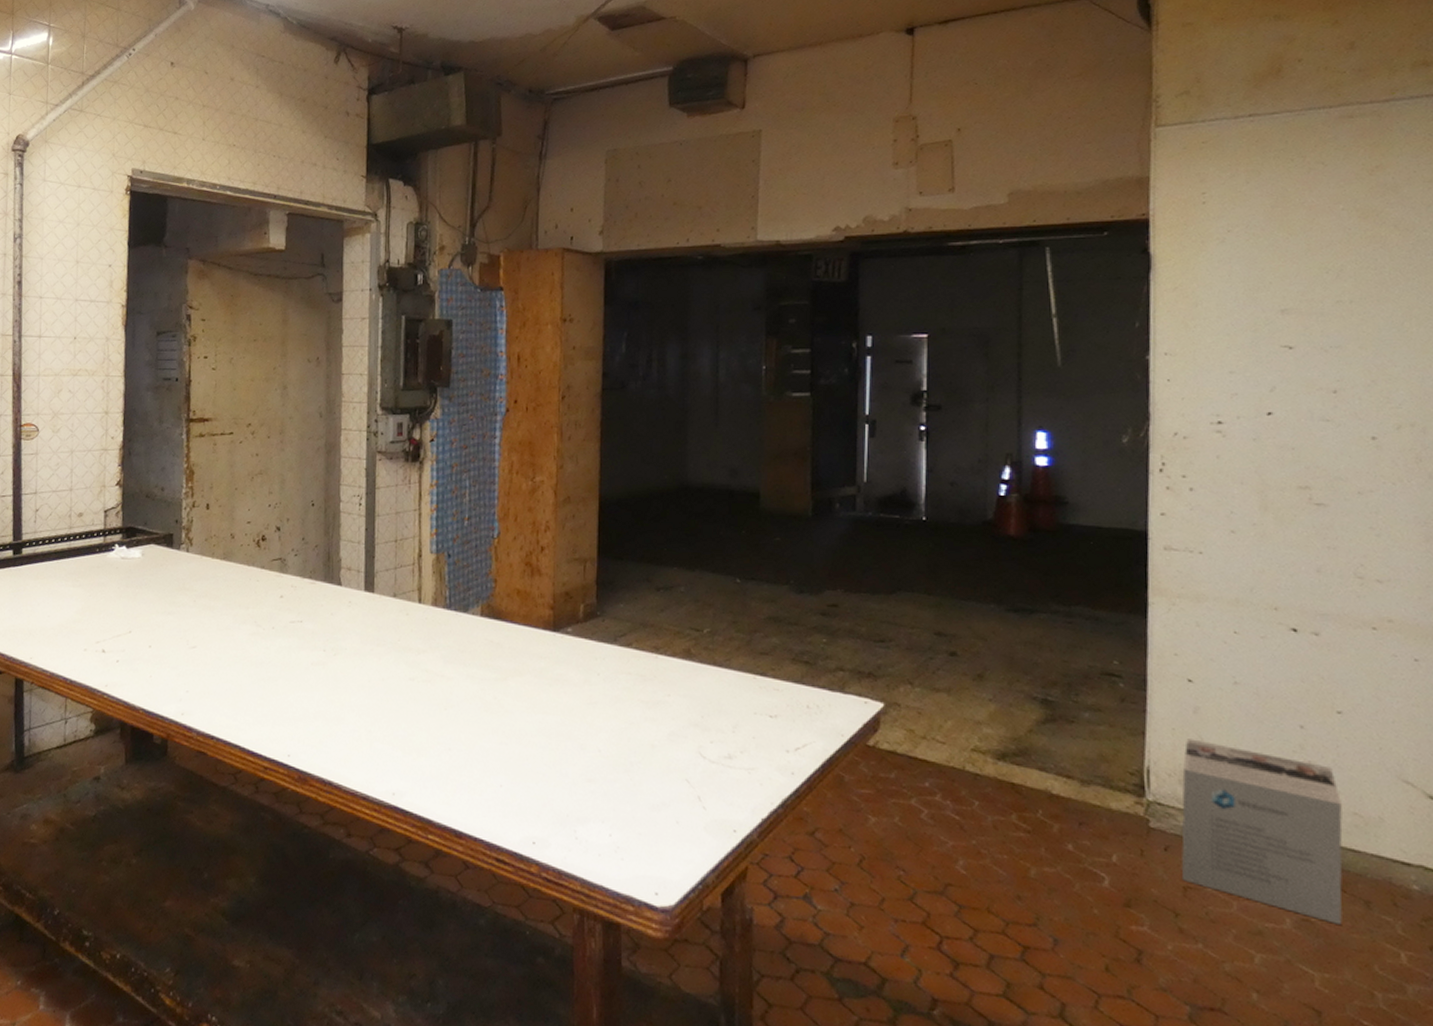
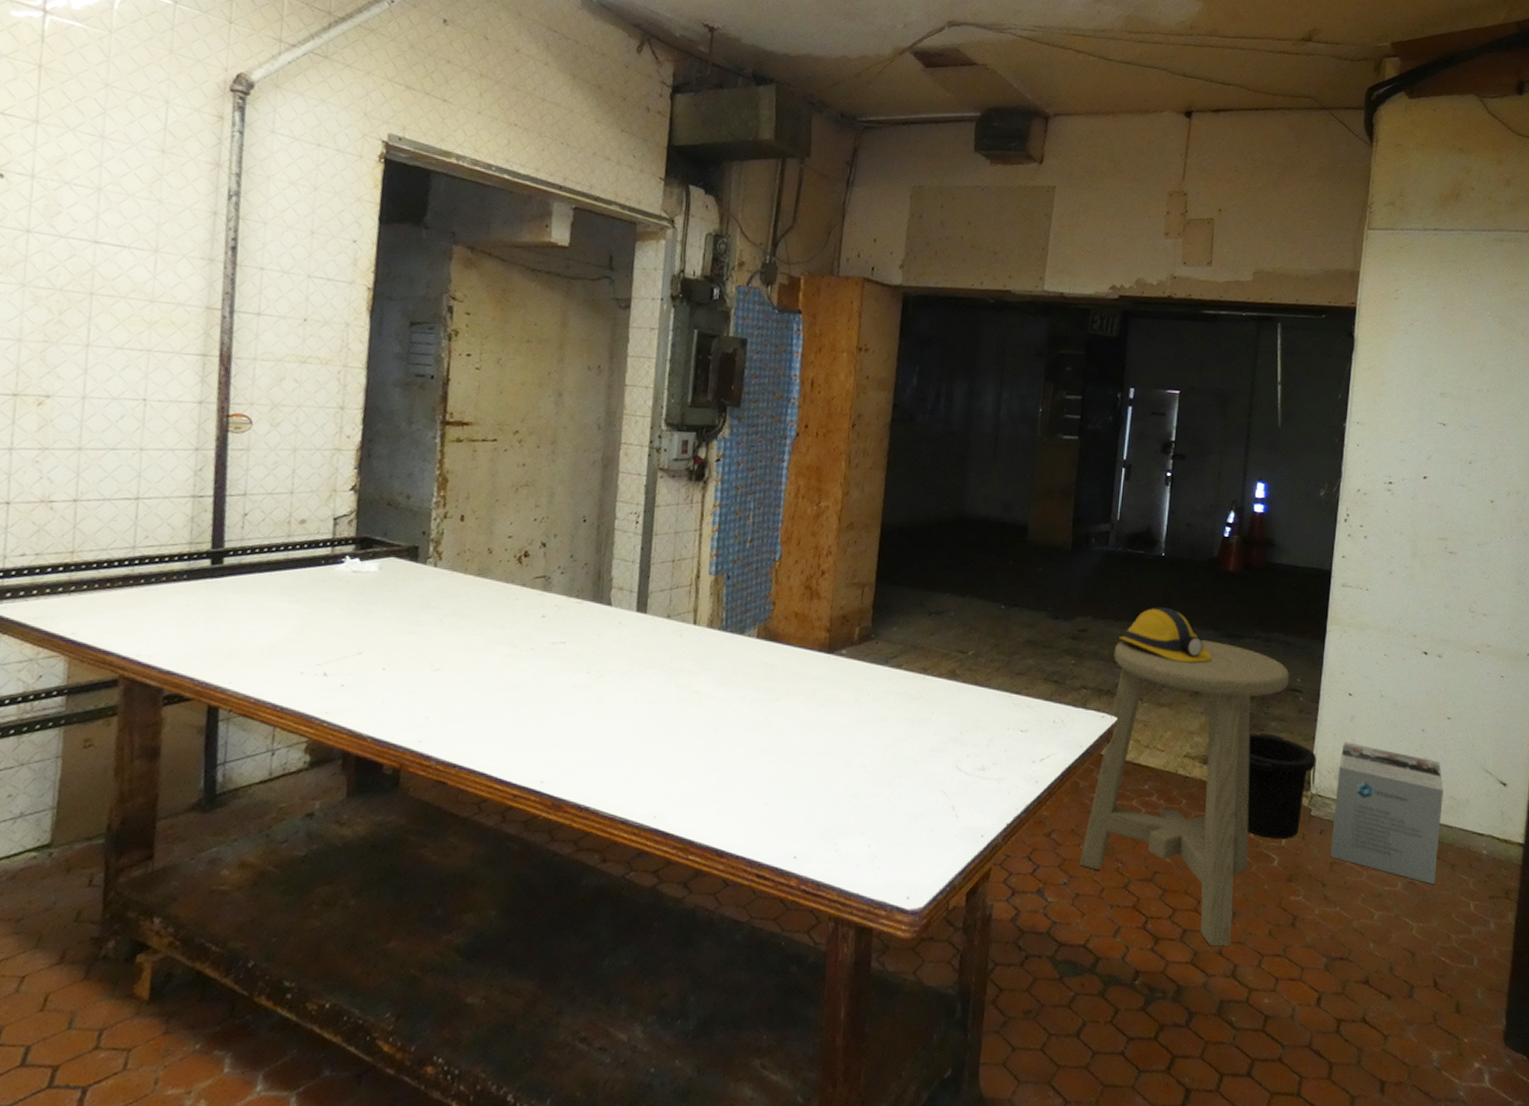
stool: none [853,615,1103,979] -> present [1080,639,1290,946]
hard hat: none [877,578,997,642] -> present [1119,607,1212,663]
trash can: none [1054,725,1151,854] -> present [1246,733,1317,838]

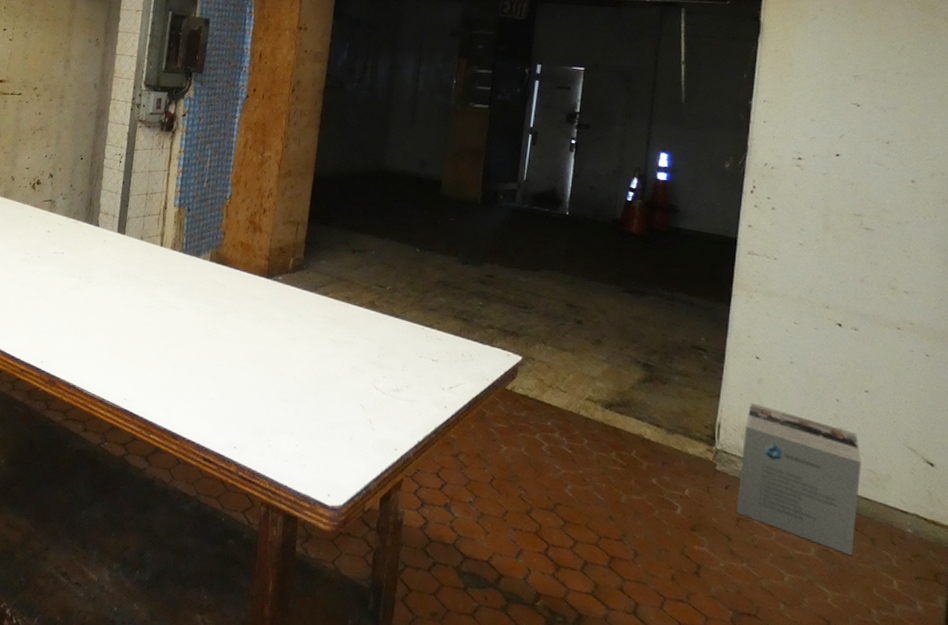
stool: present [1080,639,1290,946] -> none [485,287,694,584]
hard hat: present [1119,607,1212,663] -> none [524,260,615,315]
trash can: present [1246,733,1317,838] -> none [649,385,722,489]

